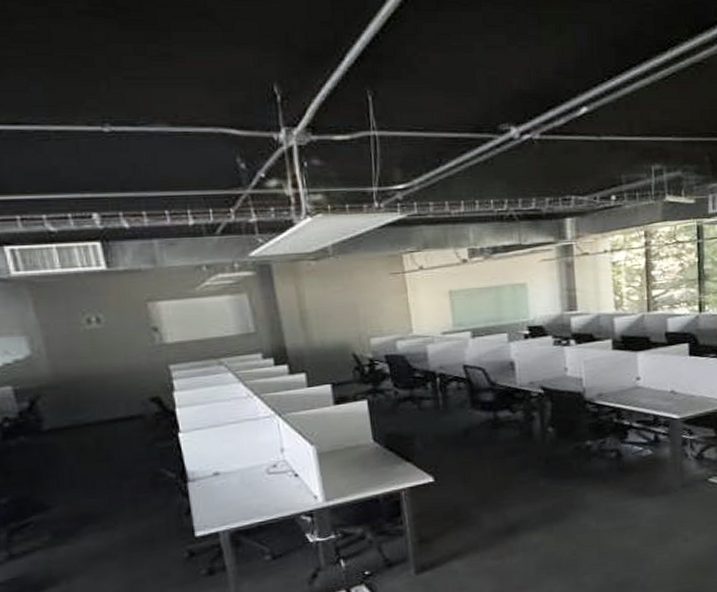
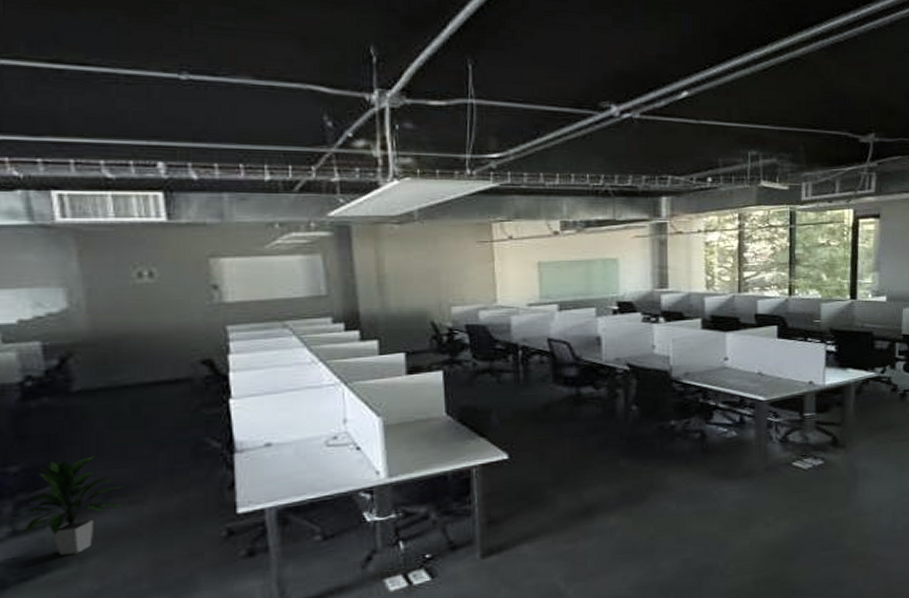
indoor plant: none [12,487,98,575] -> present [19,456,124,555]

